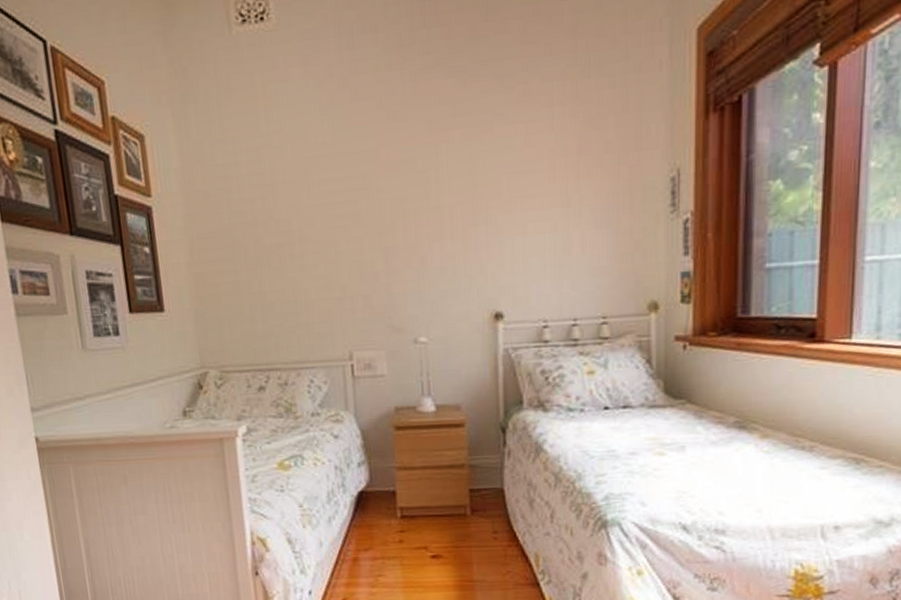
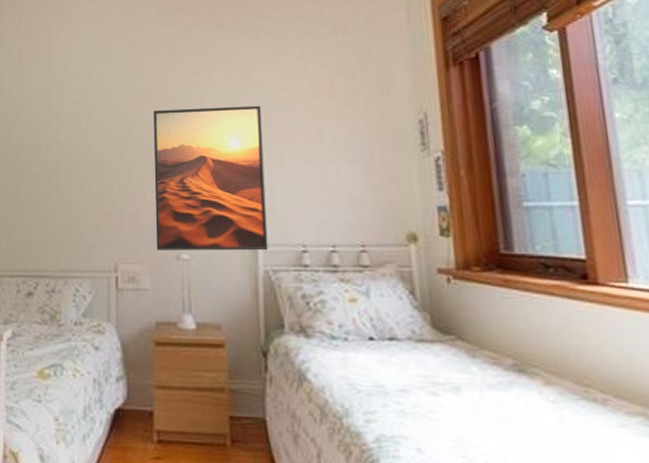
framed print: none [382,166,509,335] -> present [153,105,268,251]

